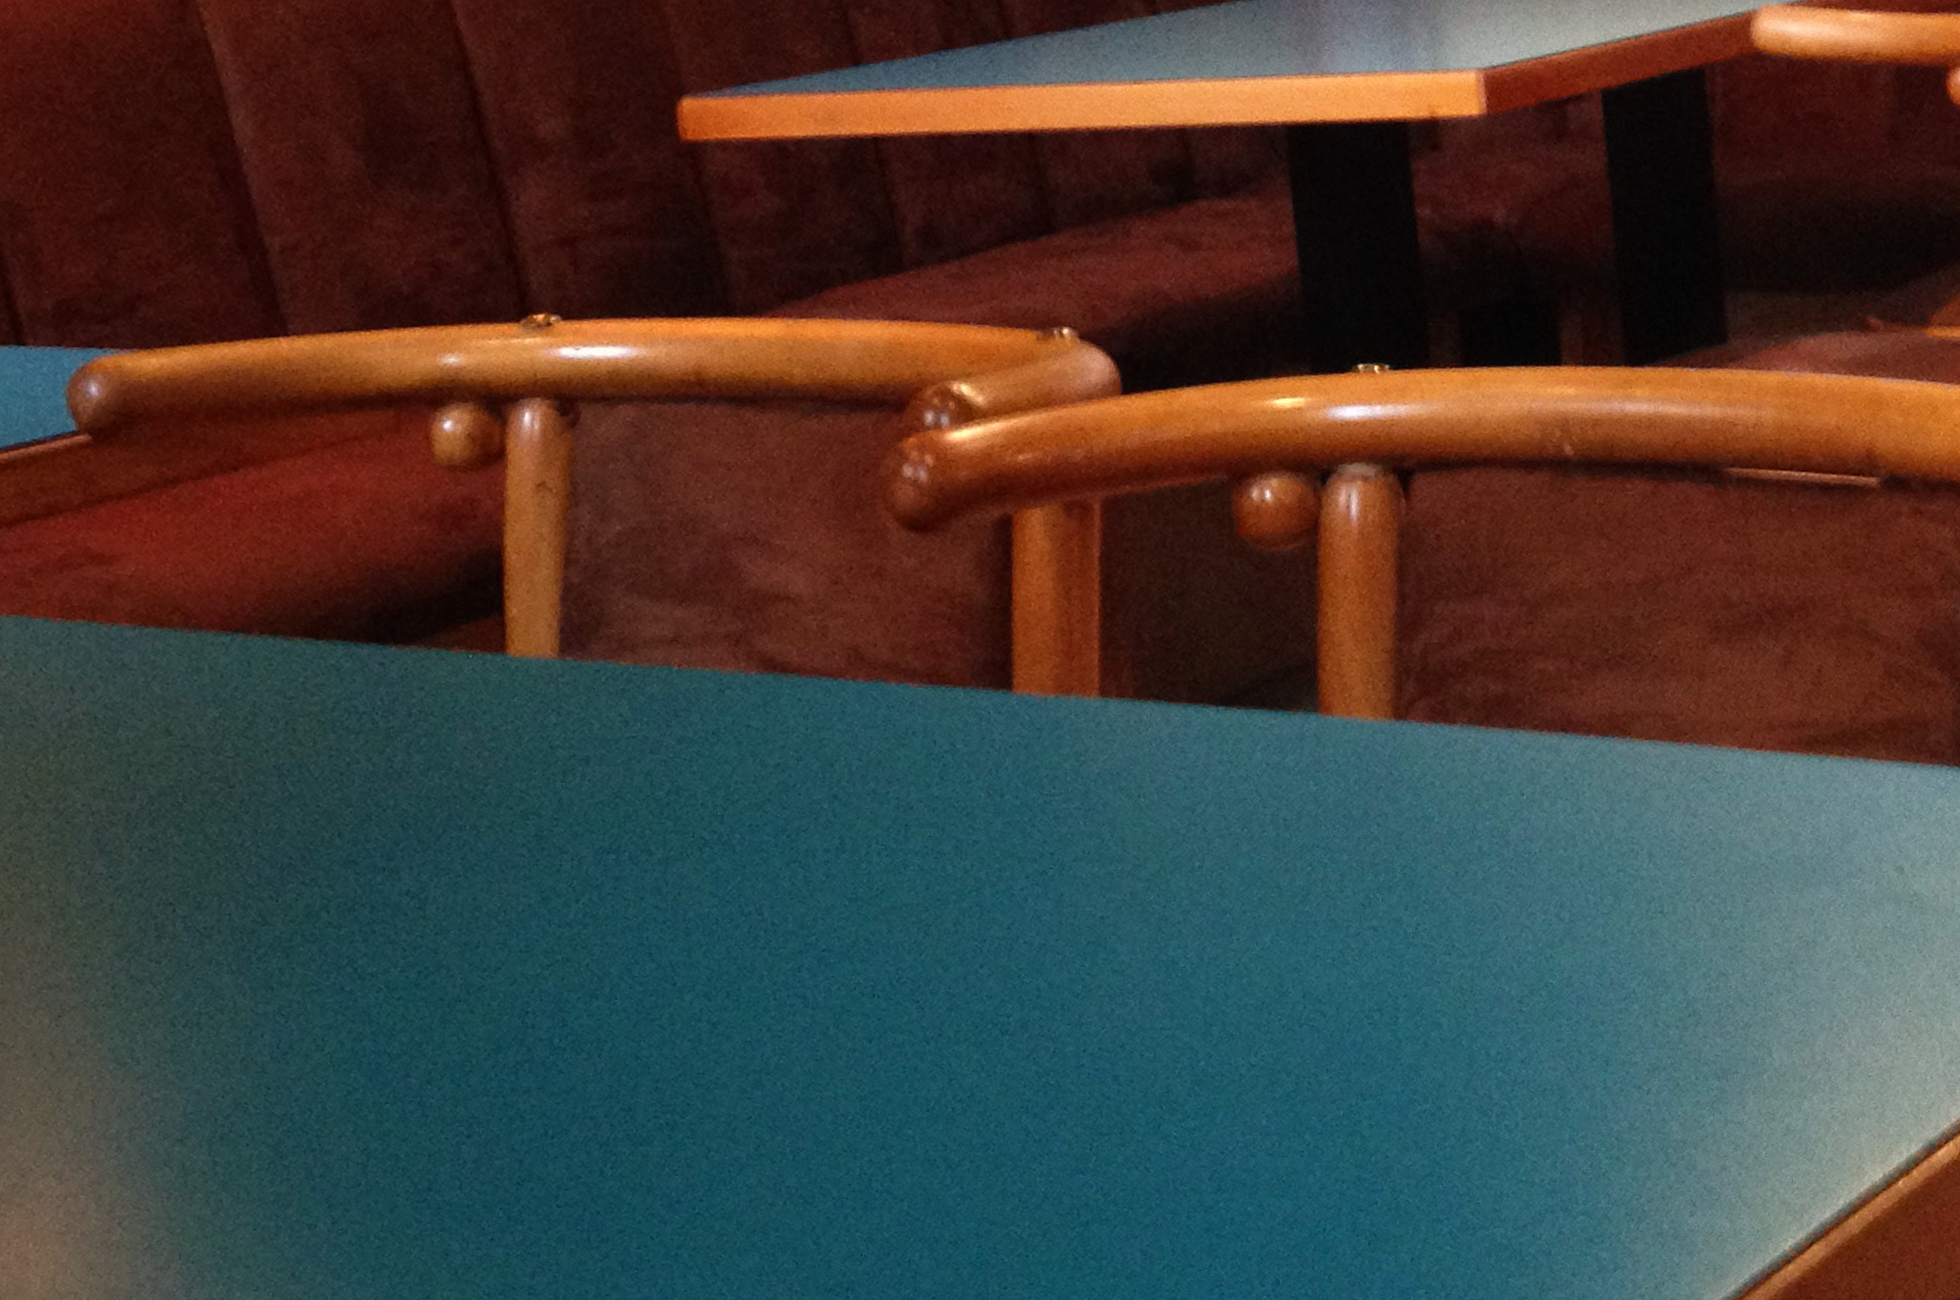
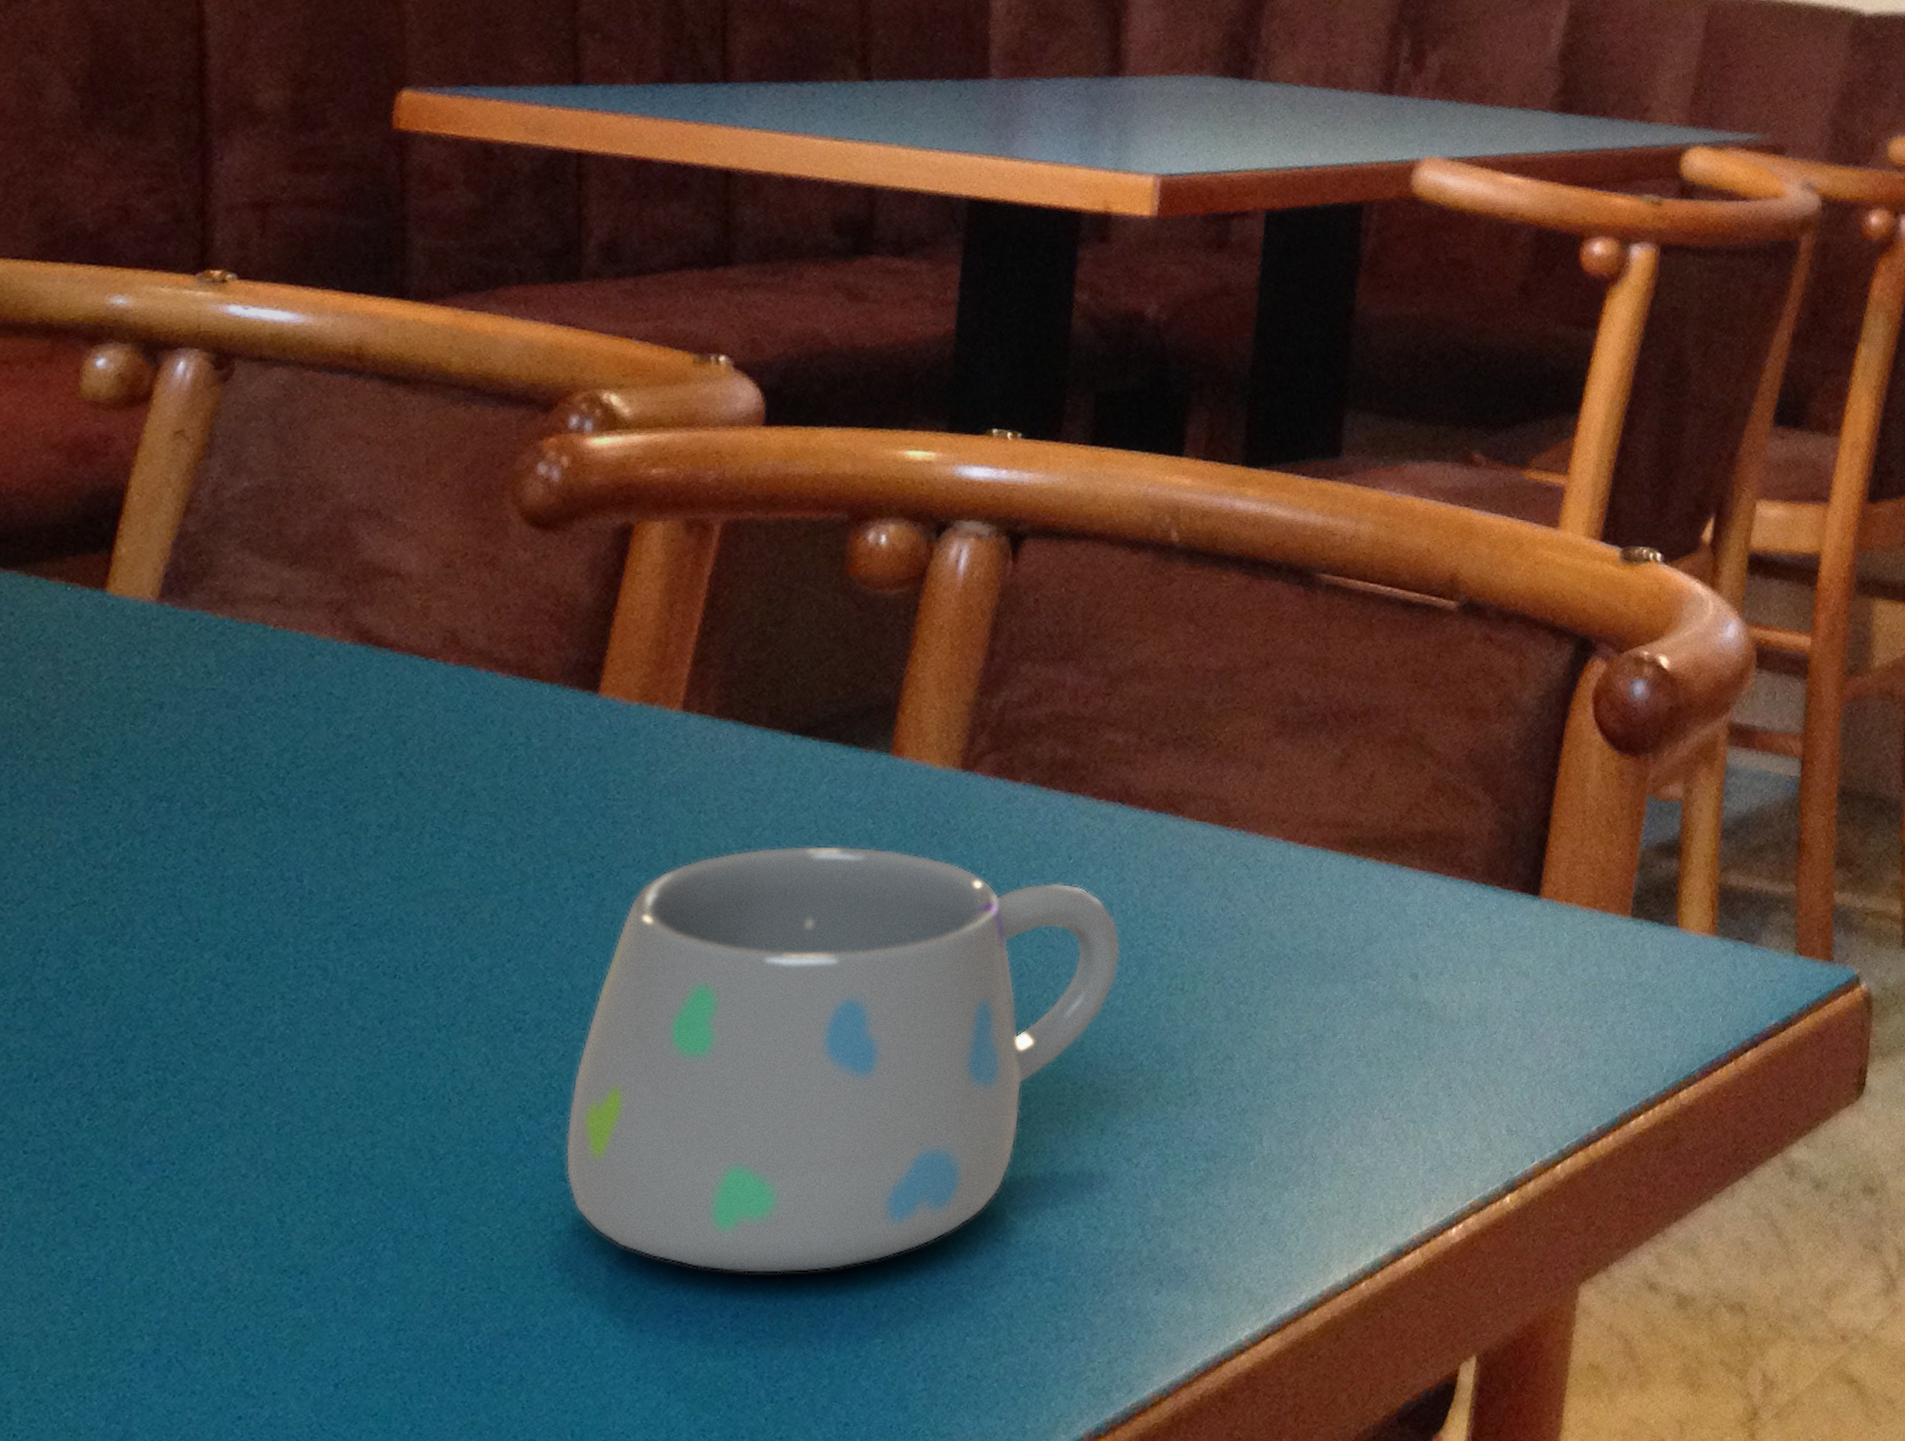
mug: none [1069,809,1593,1243] -> present [564,845,1121,1274]

